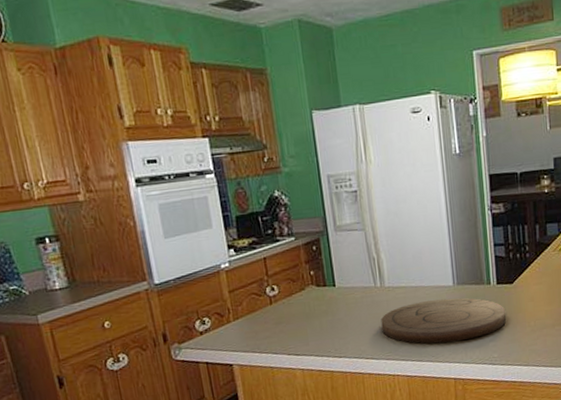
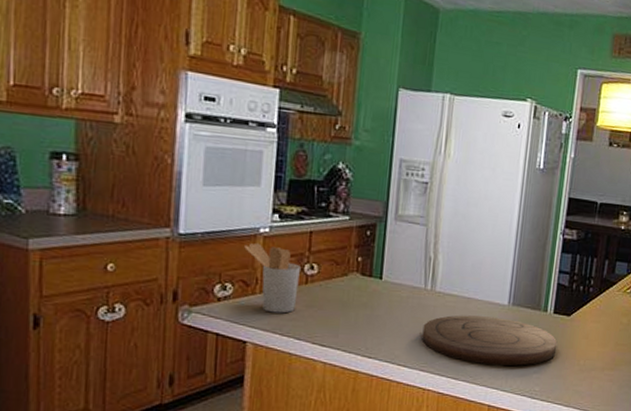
utensil holder: none [211,277,267,336] -> present [244,242,300,314]

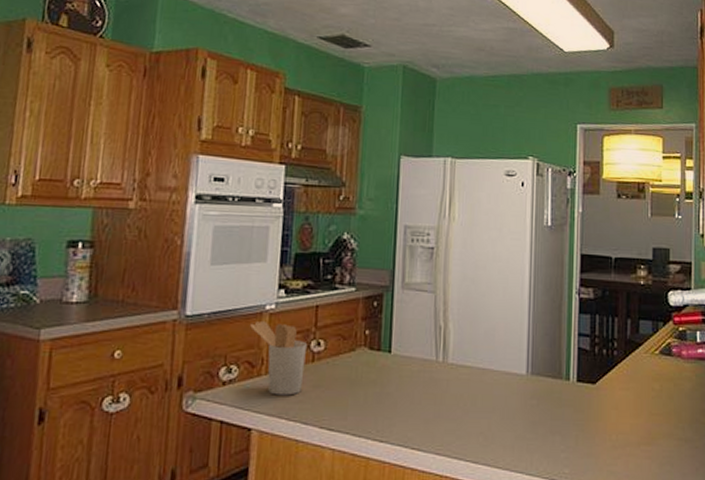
cutting board: present [422,315,558,366] -> none [436,388,584,445]

